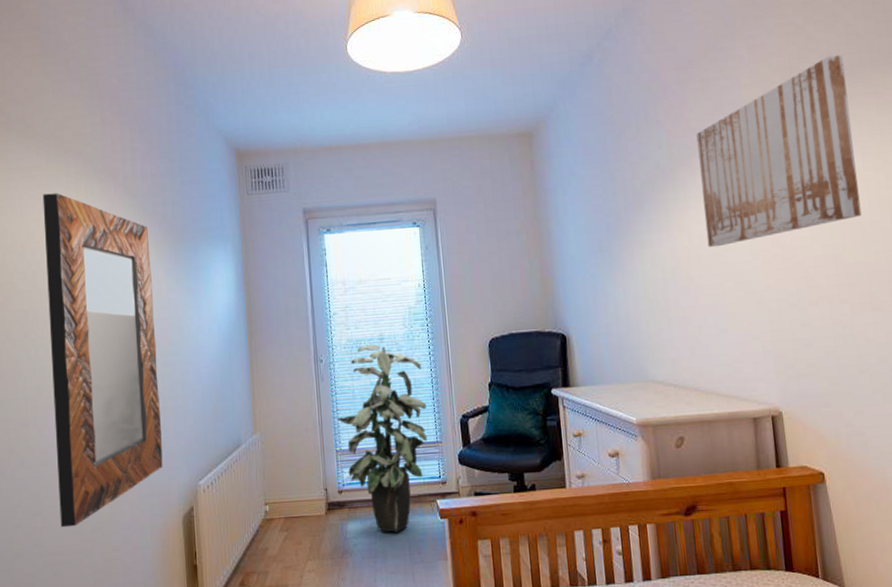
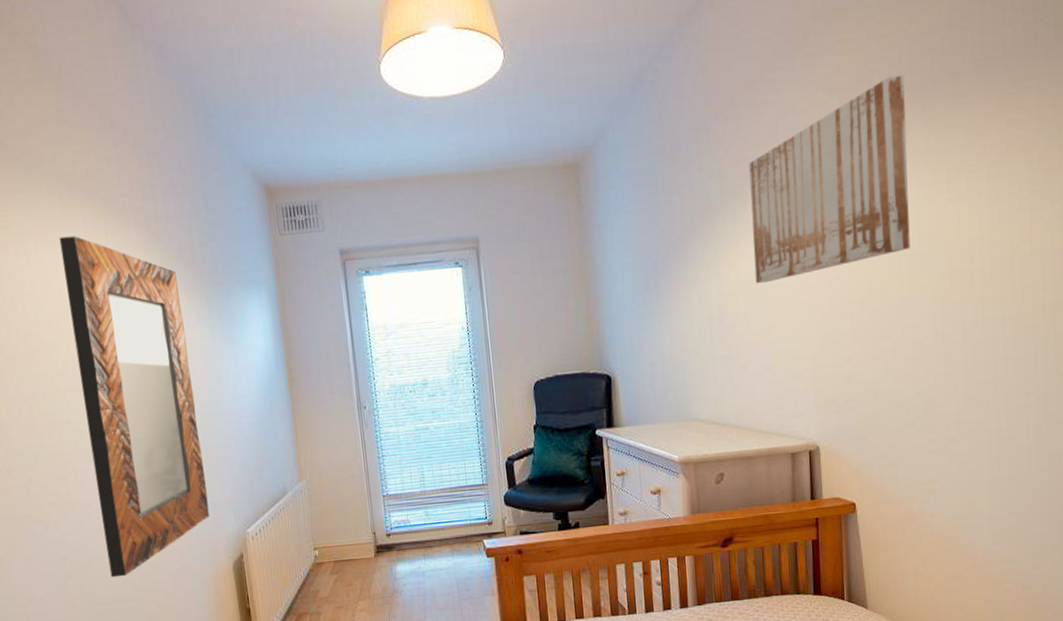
indoor plant: present [337,344,428,533] -> none [383,389,474,572]

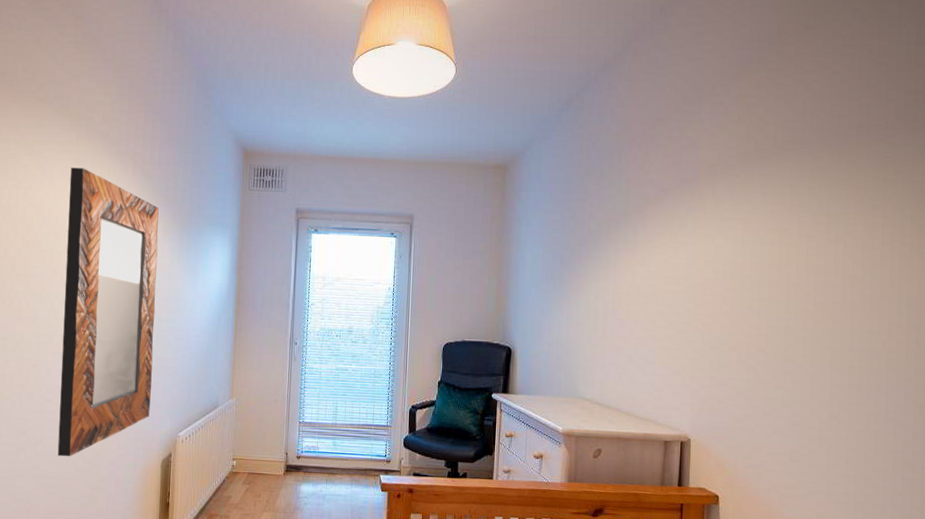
wall art: present [749,74,911,284] -> none [648,129,796,289]

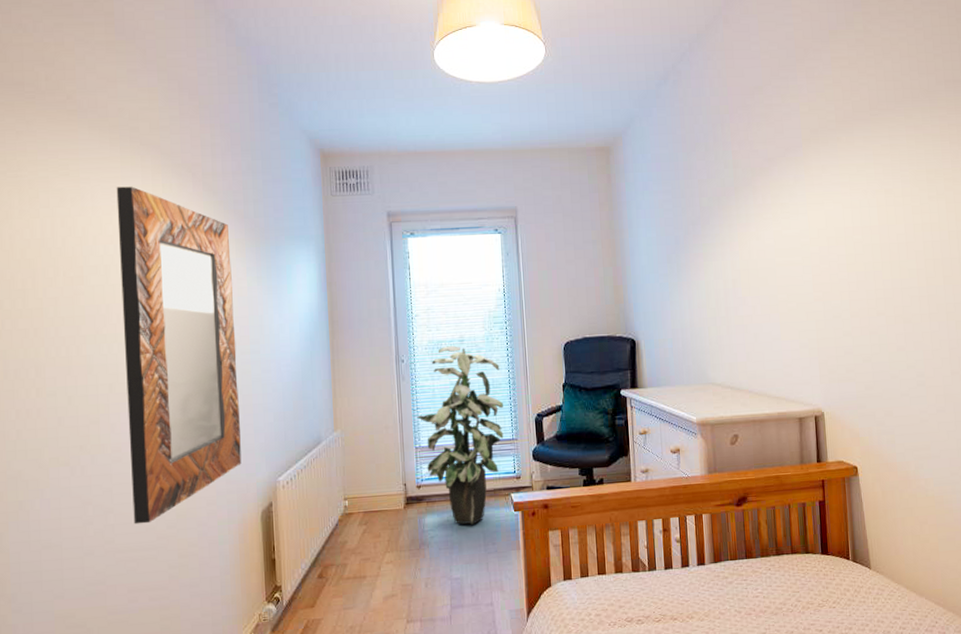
indoor plant: none [303,335,382,498] -> present [417,346,504,525]

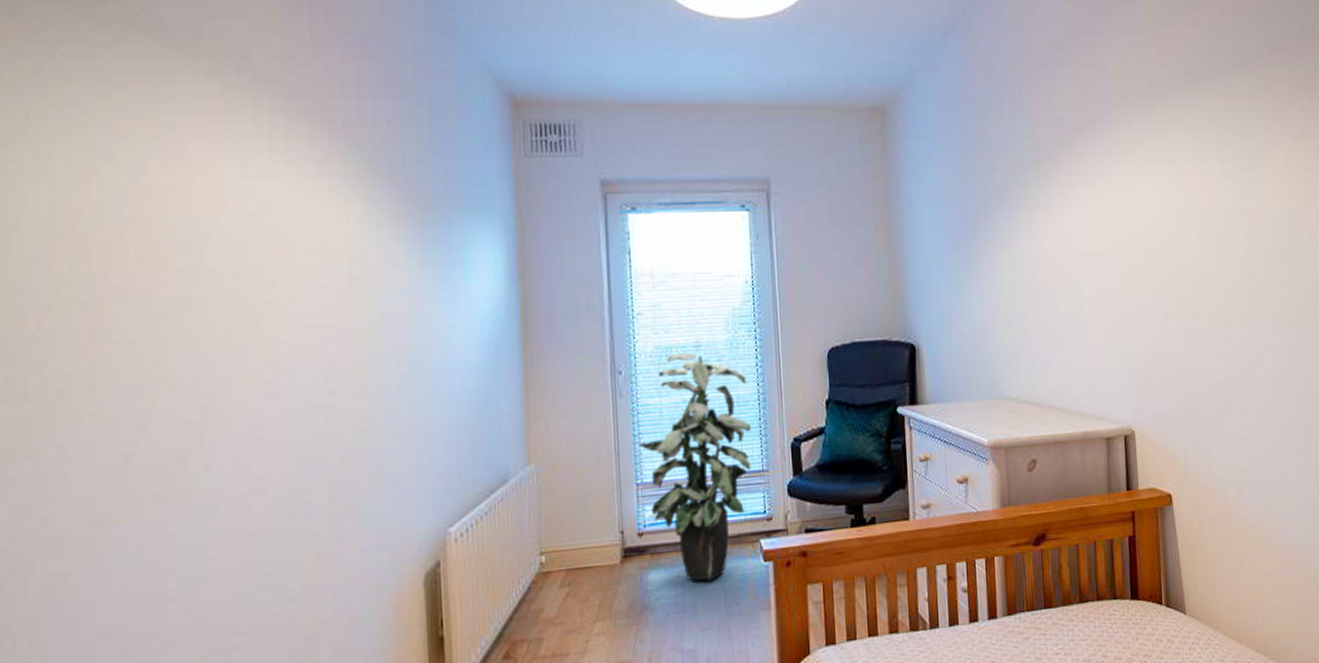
home mirror: present [116,186,242,524] -> none [215,135,397,599]

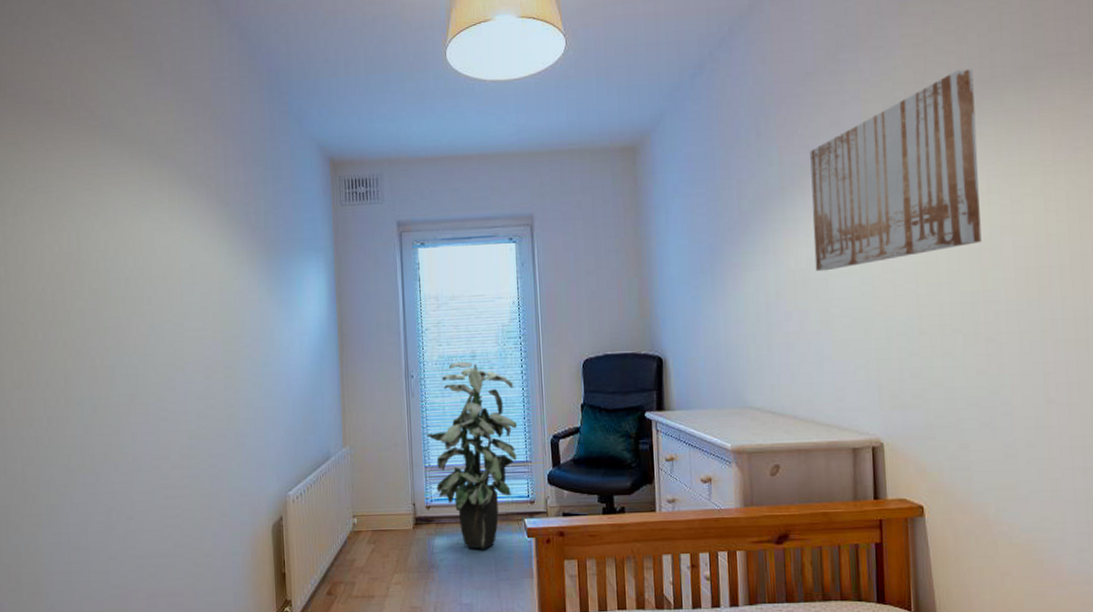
wall art: none [1062,52,1218,252] -> present [810,68,982,272]

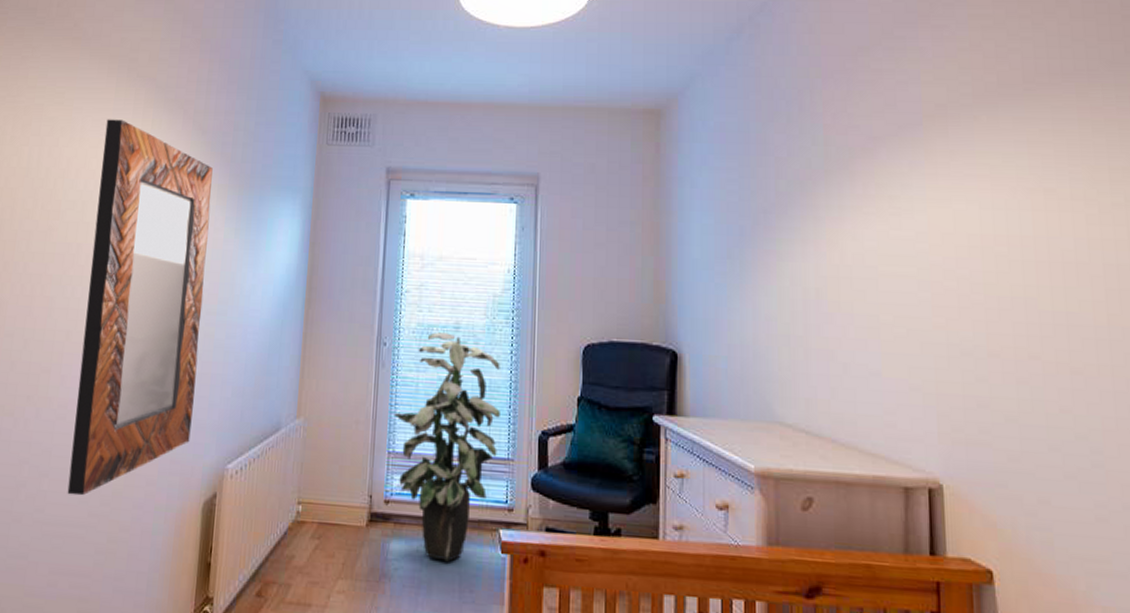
home mirror: none [135,199,253,532] -> present [67,119,213,496]
wall art: present [810,68,982,272] -> none [860,58,1065,270]

